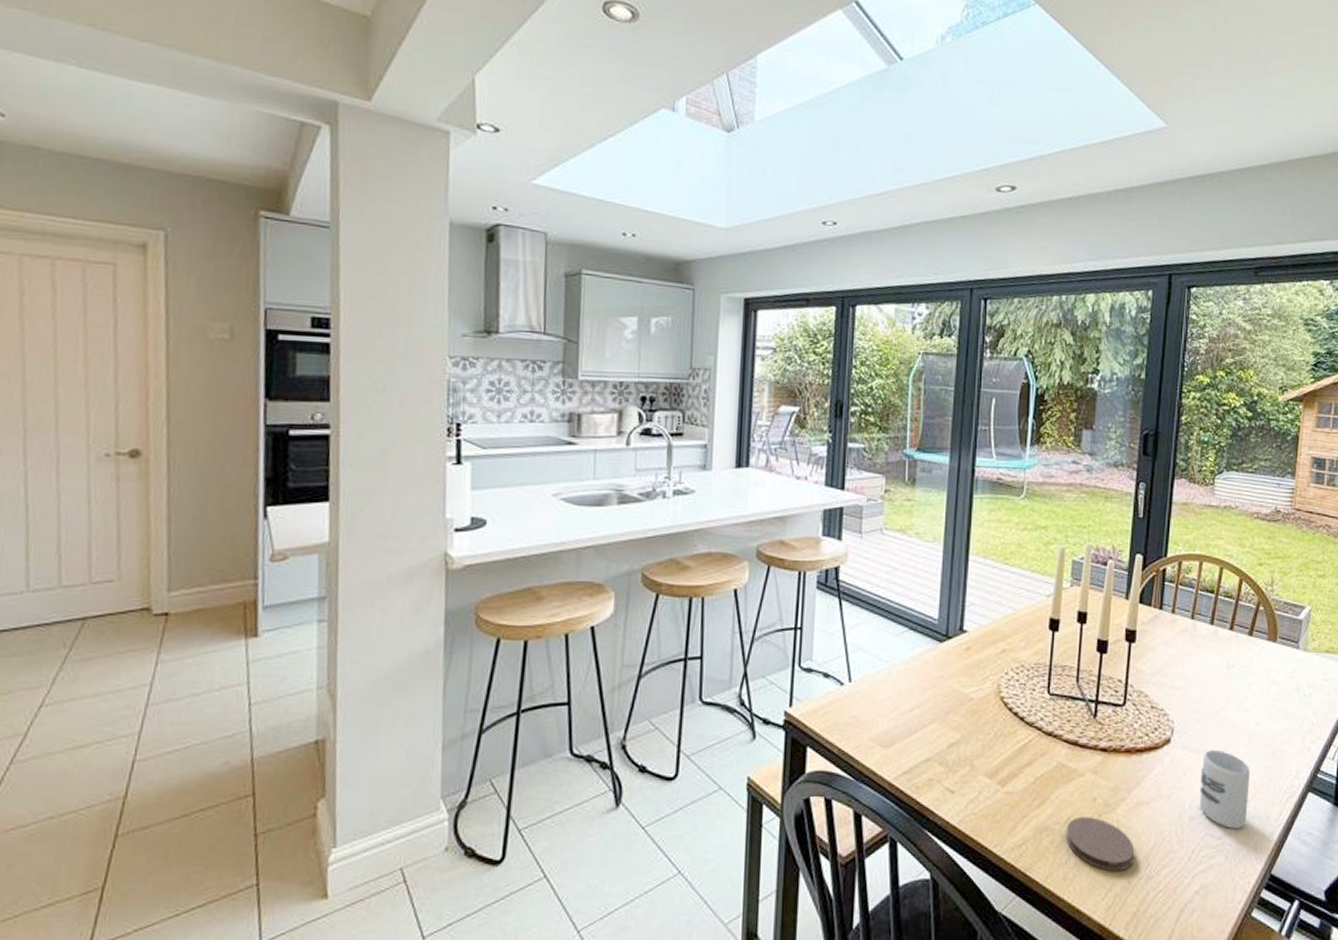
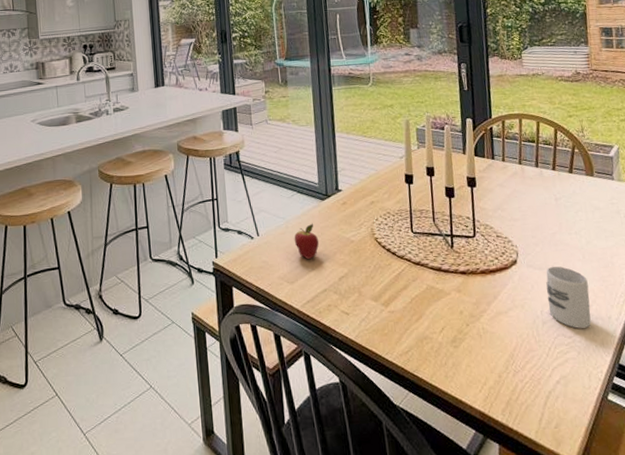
fruit: none [896,671,929,719] -> present [294,223,319,260]
coaster: present [1066,817,1135,872] -> none [442,326,501,369]

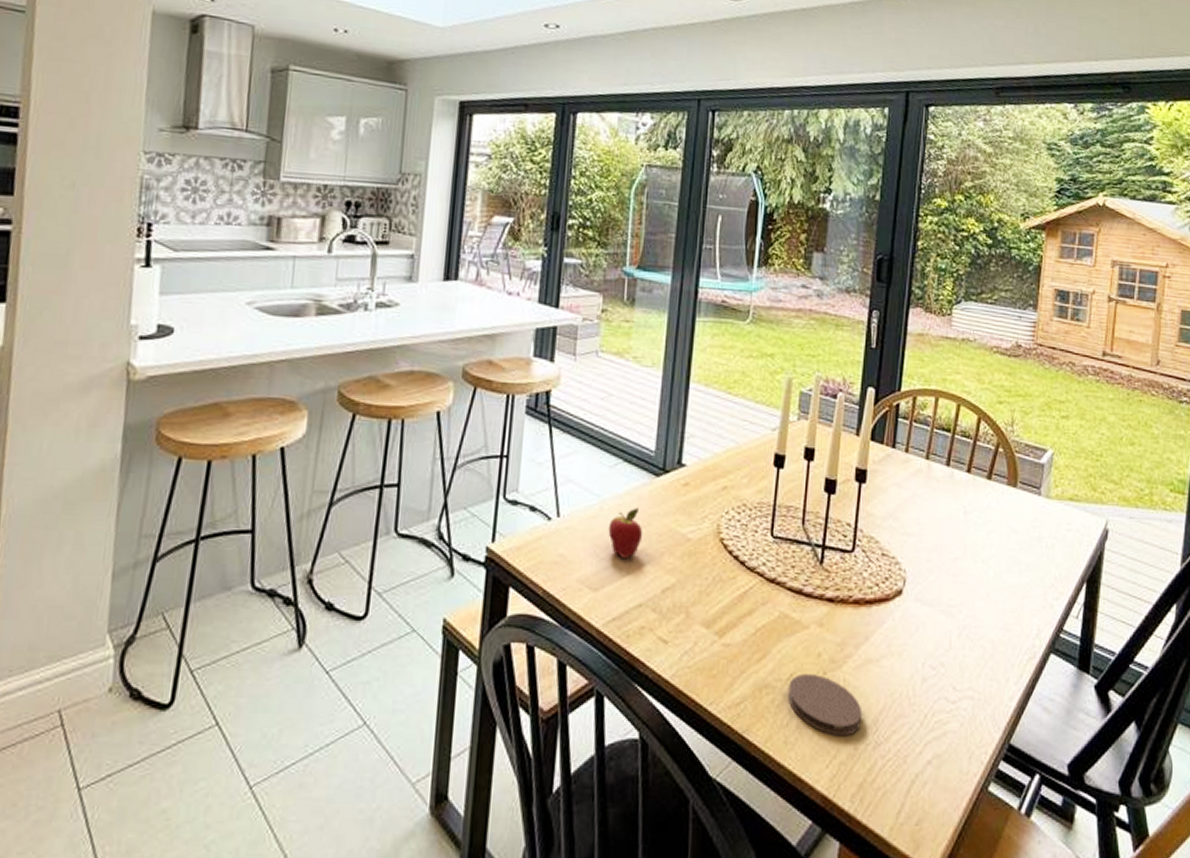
coaster: none [442,326,501,369] -> present [788,674,863,737]
cup: present [546,266,592,329] -> none [933,603,987,693]

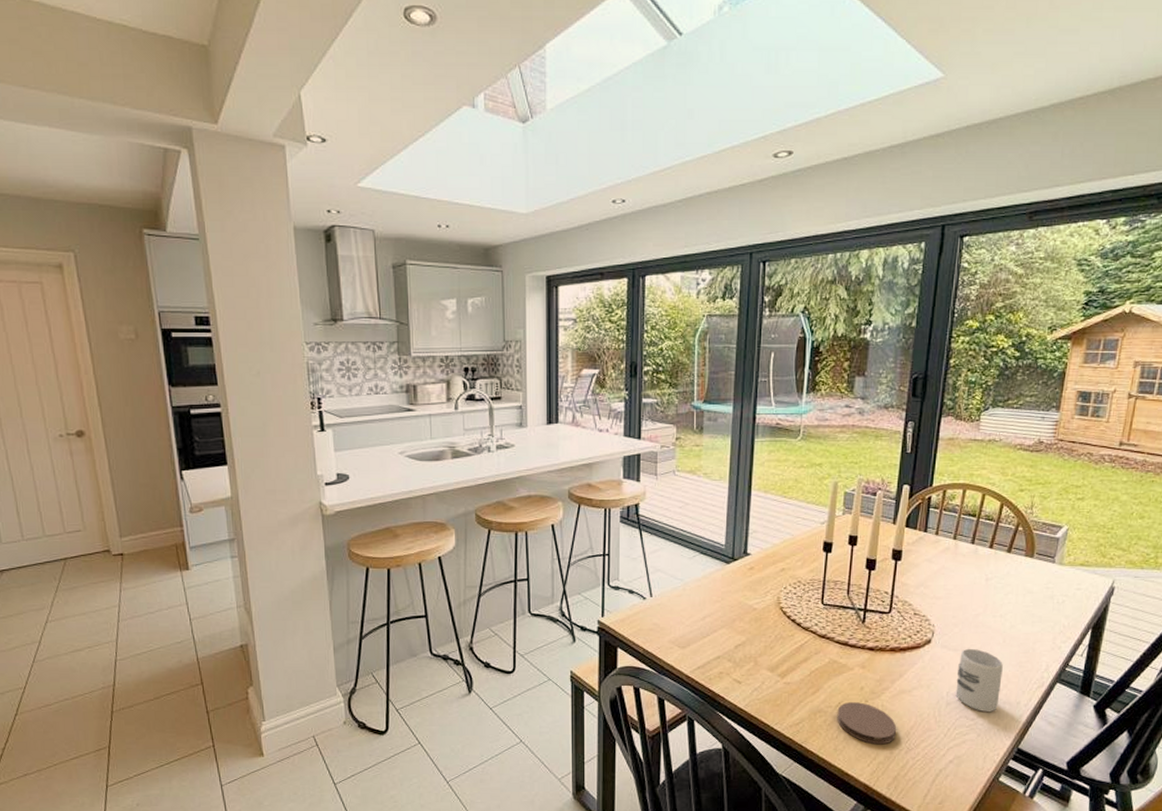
fruit: present [608,507,643,559] -> none [691,587,718,625]
cup: none [933,603,987,693] -> present [955,648,1003,713]

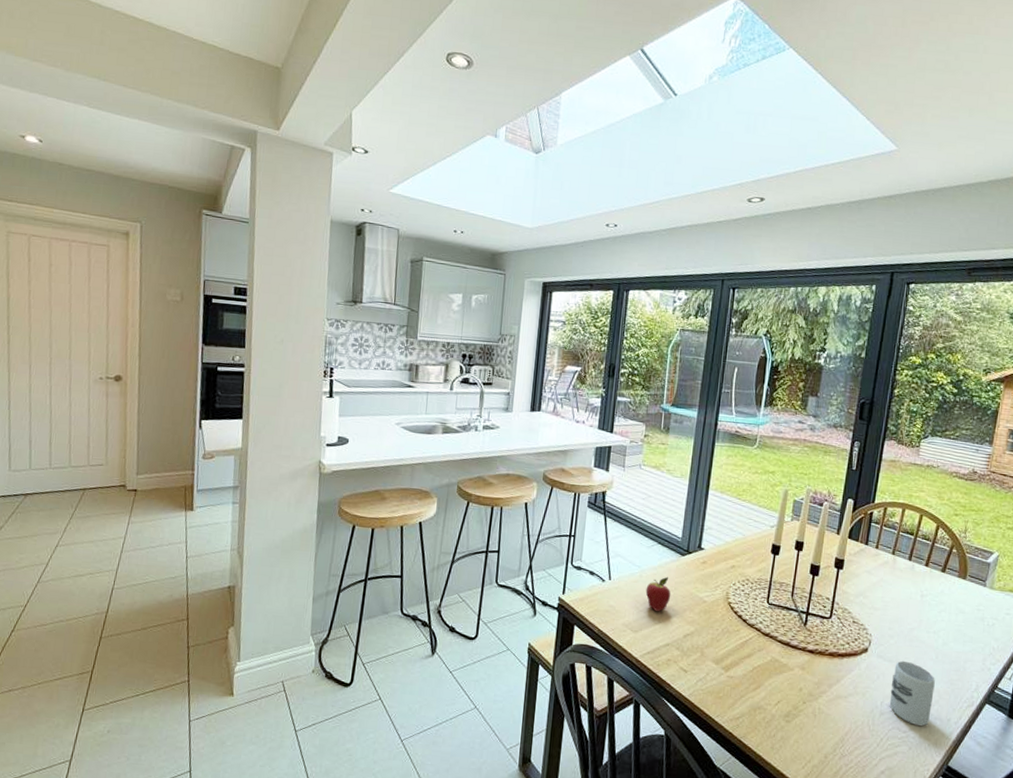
fruit: none [691,587,718,625] -> present [645,576,671,612]
coaster: present [837,702,897,745] -> none [775,702,832,748]

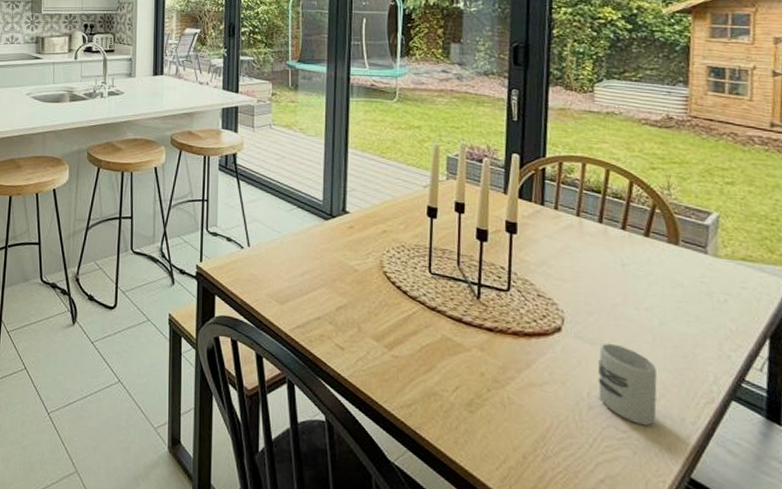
fruit: present [645,576,671,612] -> none [289,242,318,282]

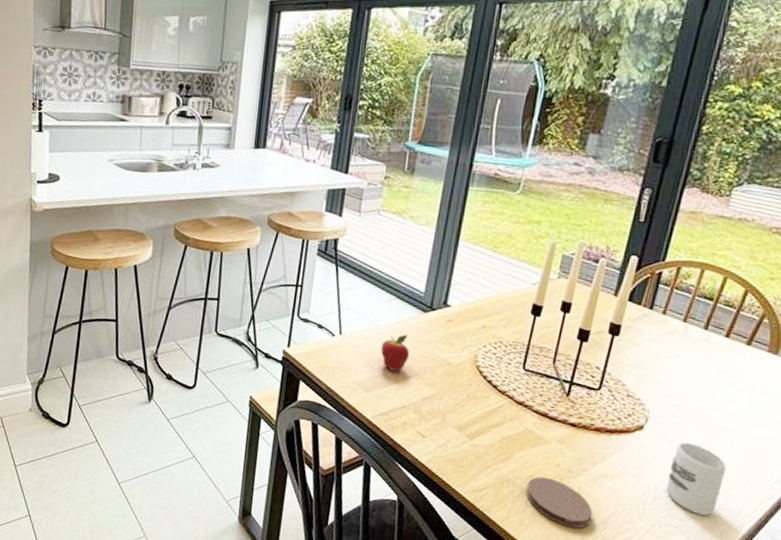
fruit: none [289,242,318,282] -> present [380,334,410,372]
coaster: none [455,388,529,446] -> present [525,476,593,529]

